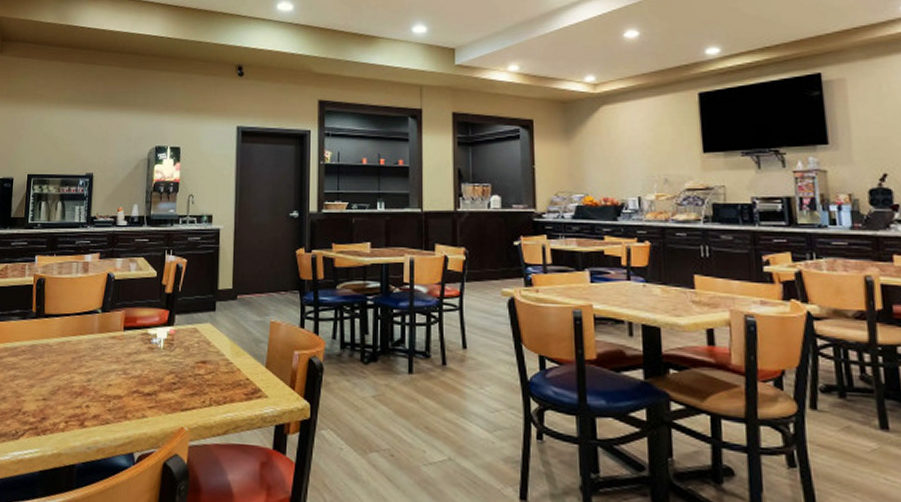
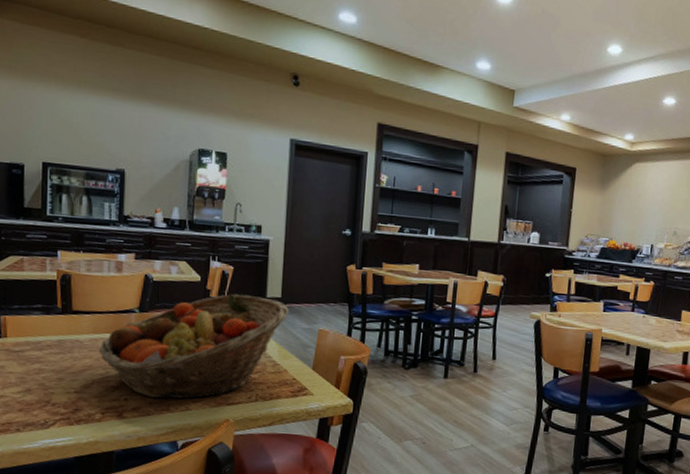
fruit basket: none [66,287,240,405] -> present [99,294,289,399]

